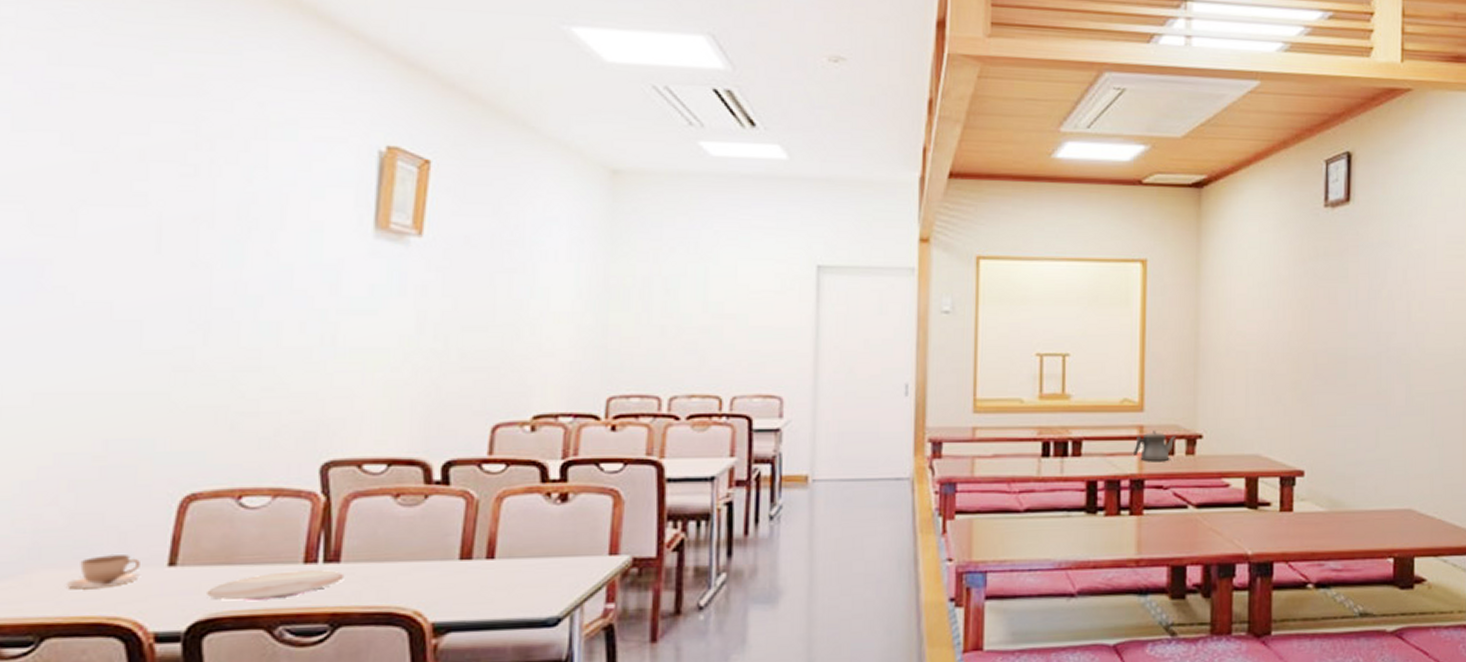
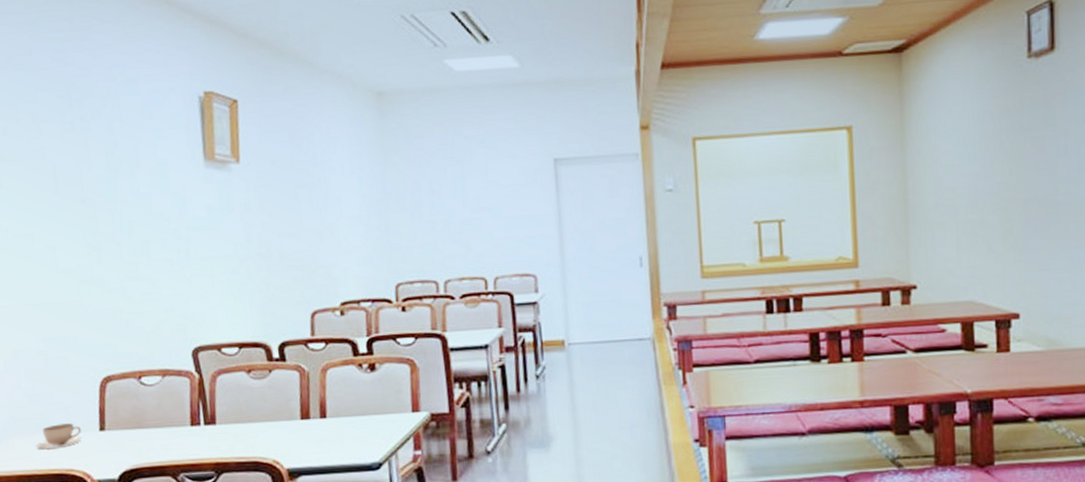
plate: present [207,570,345,601] -> none [128,430,221,455]
teapot: present [1132,430,1177,462] -> none [850,284,892,314]

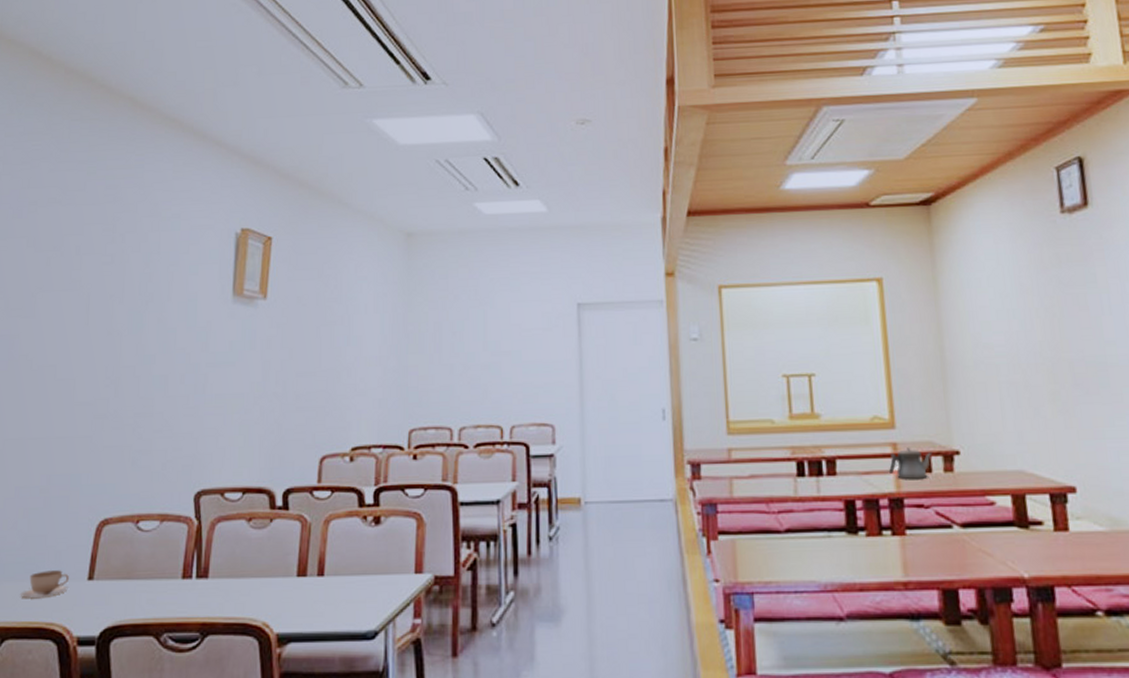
teapot: none [850,284,892,314] -> present [888,447,932,480]

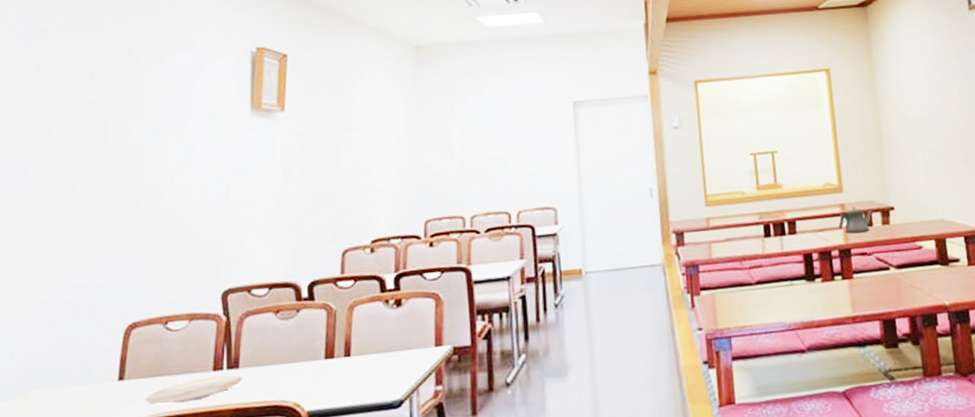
teacup: present [21,570,69,598] -> none [50,374,99,403]
plate: none [114,585,211,611] -> present [146,374,243,404]

